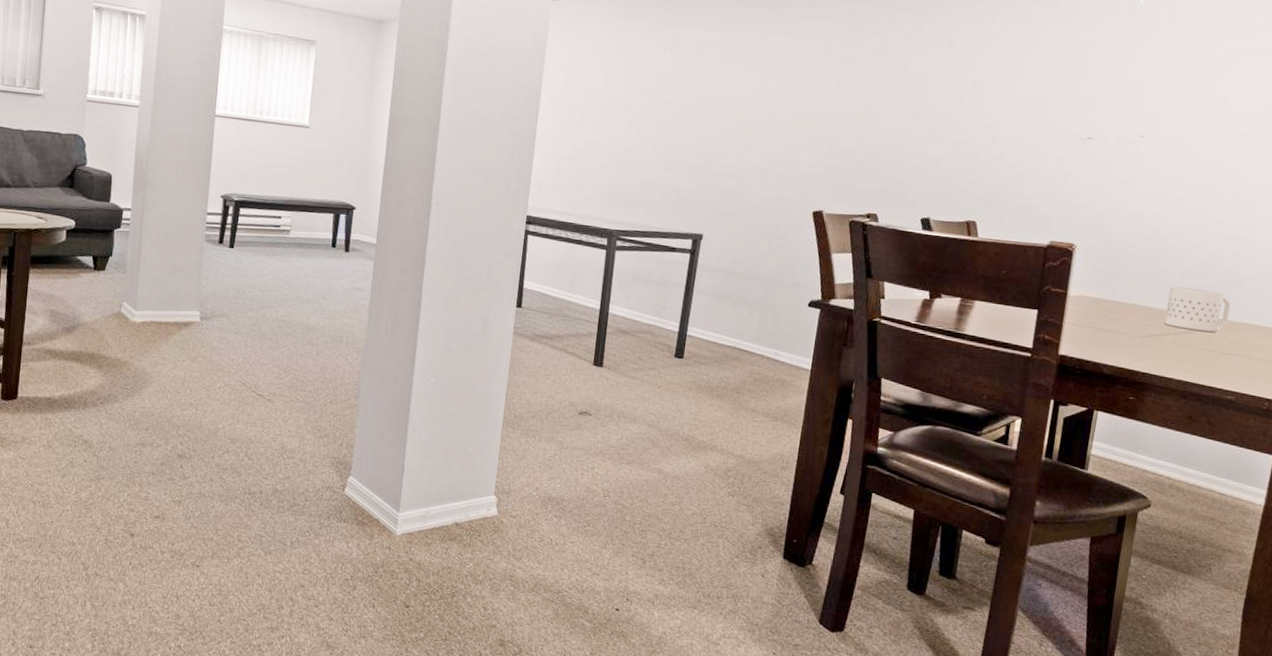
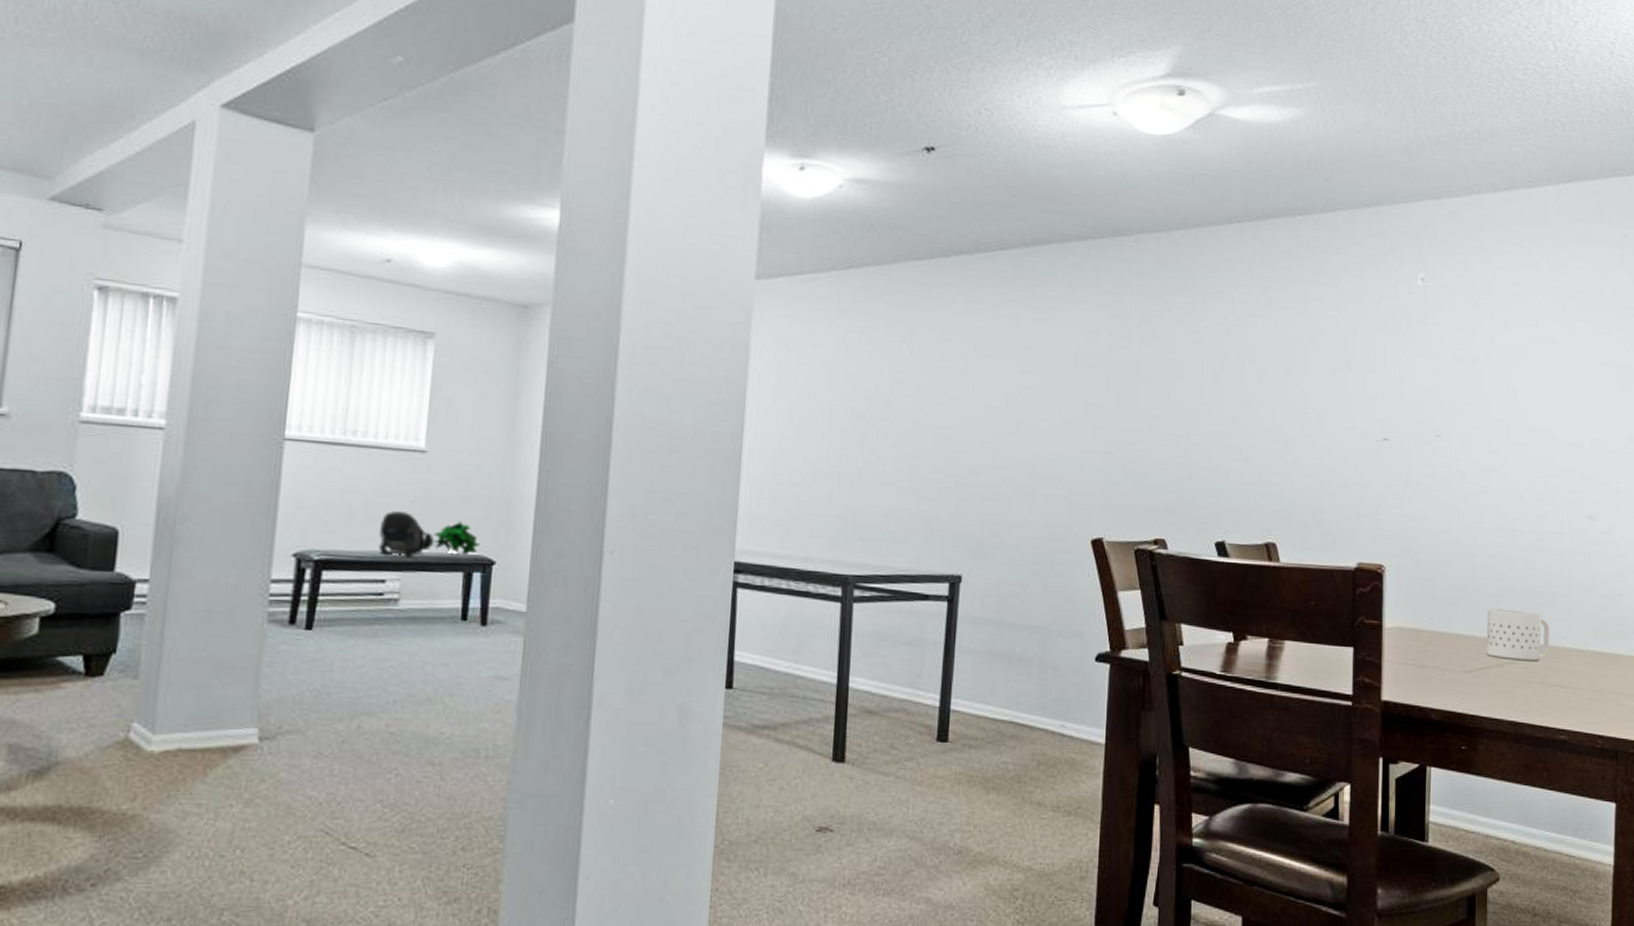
backpack: none [277,169,314,203] -> present [378,511,434,559]
plant: none [314,177,345,202] -> present [434,520,479,556]

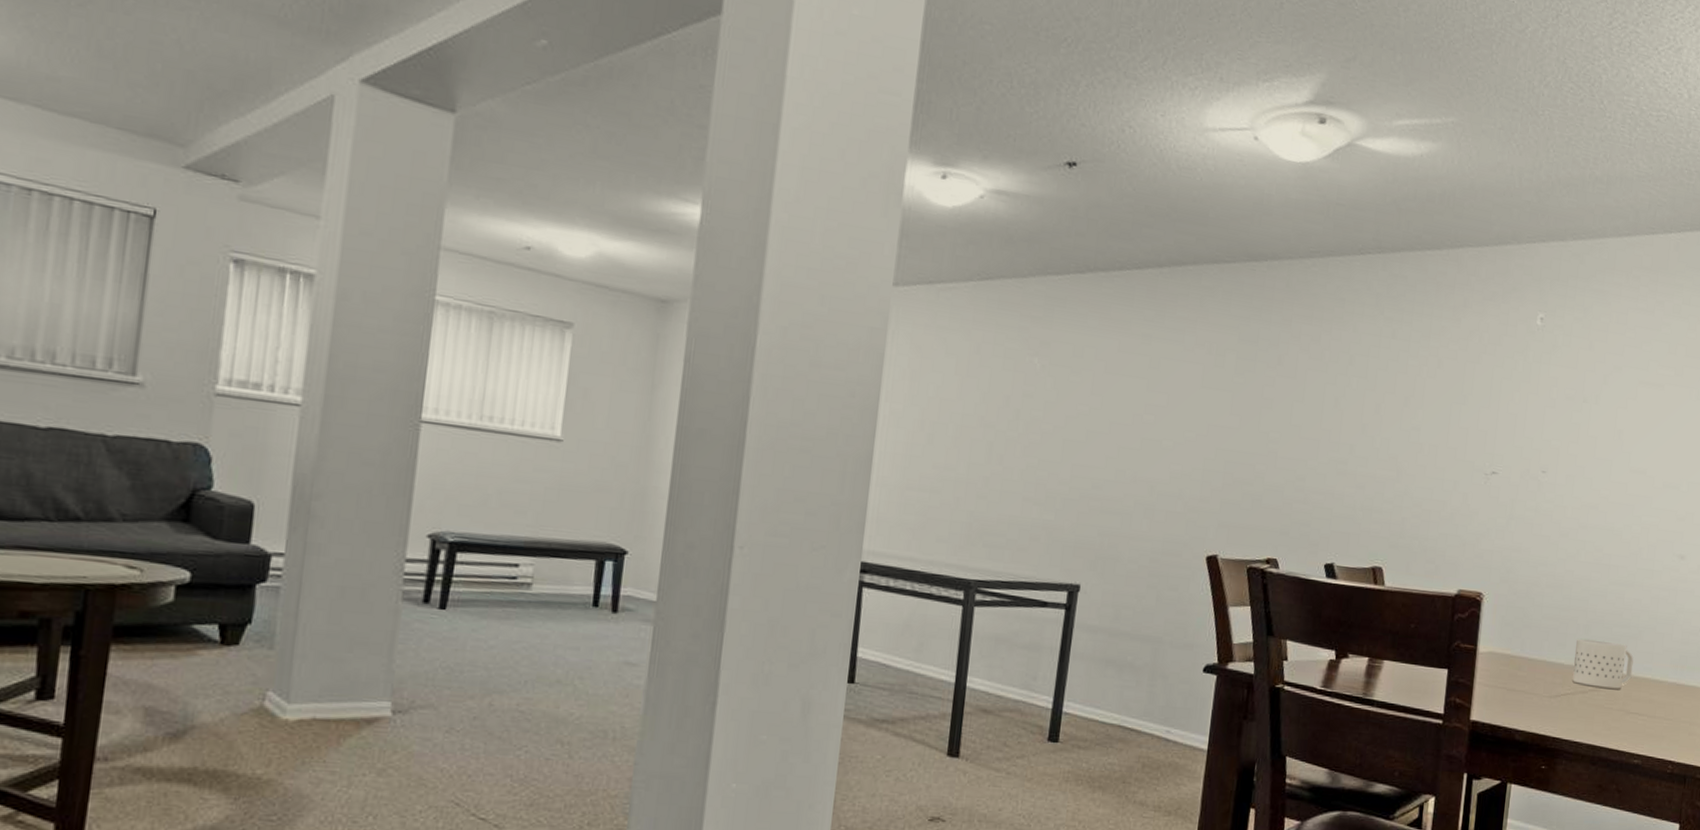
backpack: present [378,511,434,559] -> none [513,497,567,546]
plant: present [434,520,479,556] -> none [568,510,612,544]

